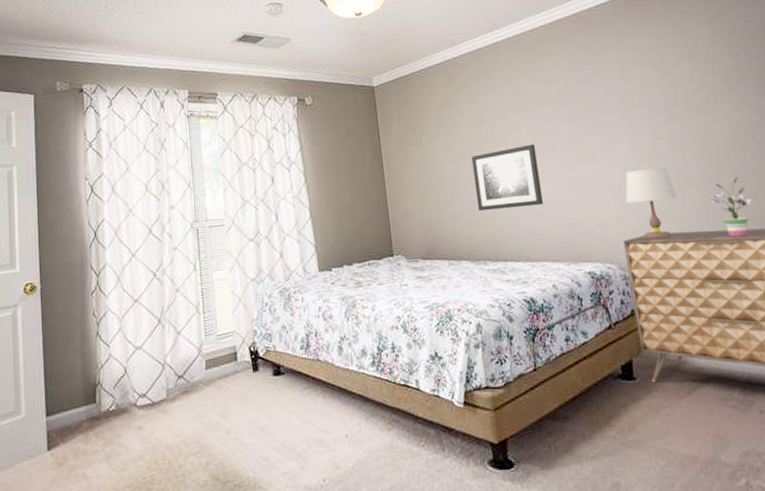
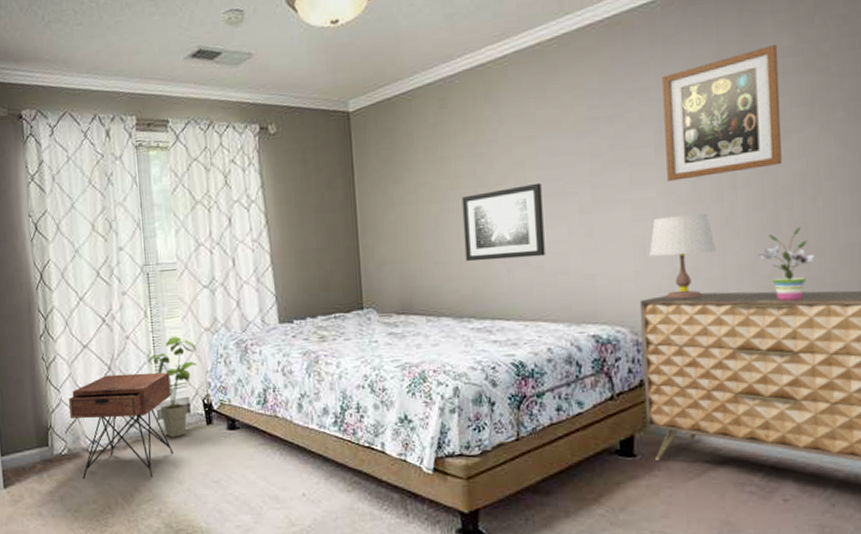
nightstand: none [118,322,221,436] -> present [69,372,173,480]
house plant: none [197,287,243,387] -> present [148,336,197,438]
wall art: none [619,35,717,142] -> present [662,43,783,181]

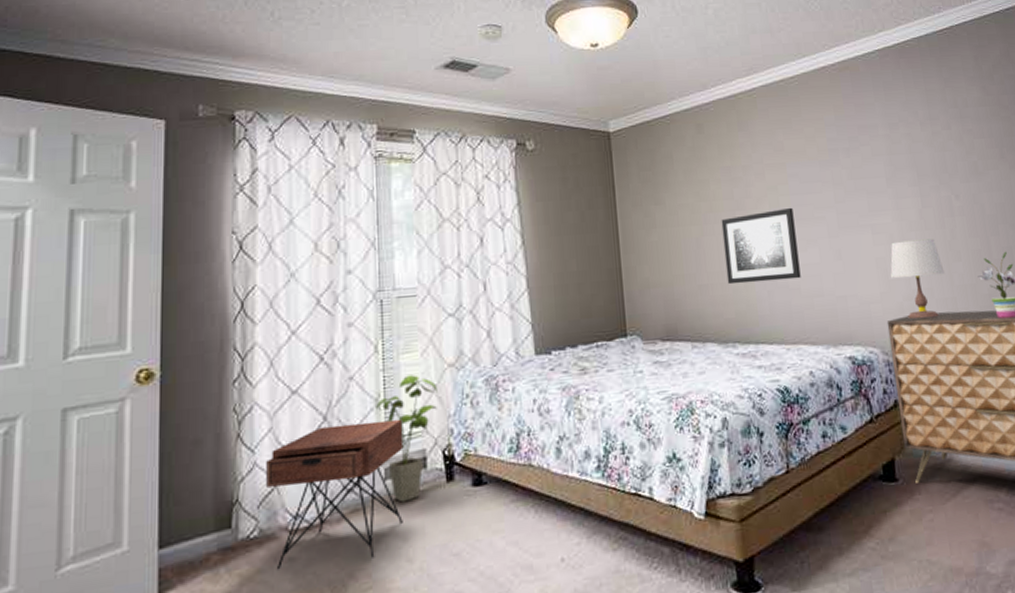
wall art: present [662,43,783,181] -> none [886,95,987,209]

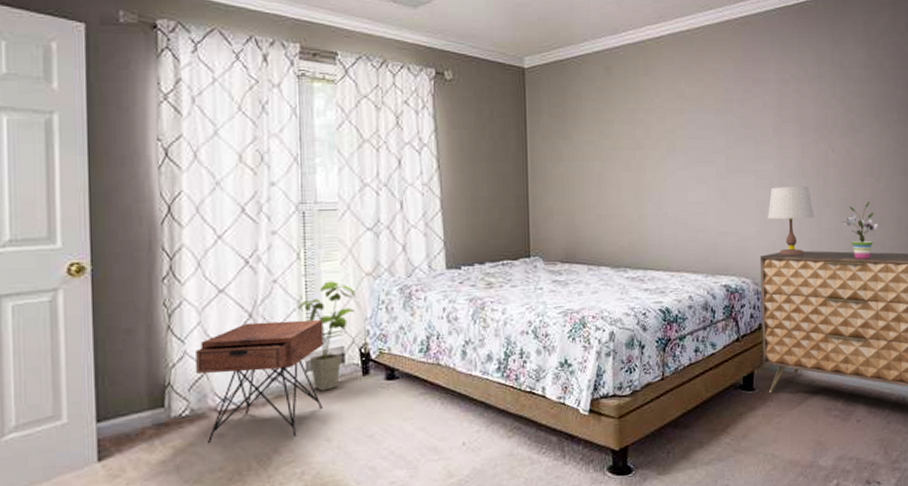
wall art: present [721,207,801,285] -> none [622,150,689,216]

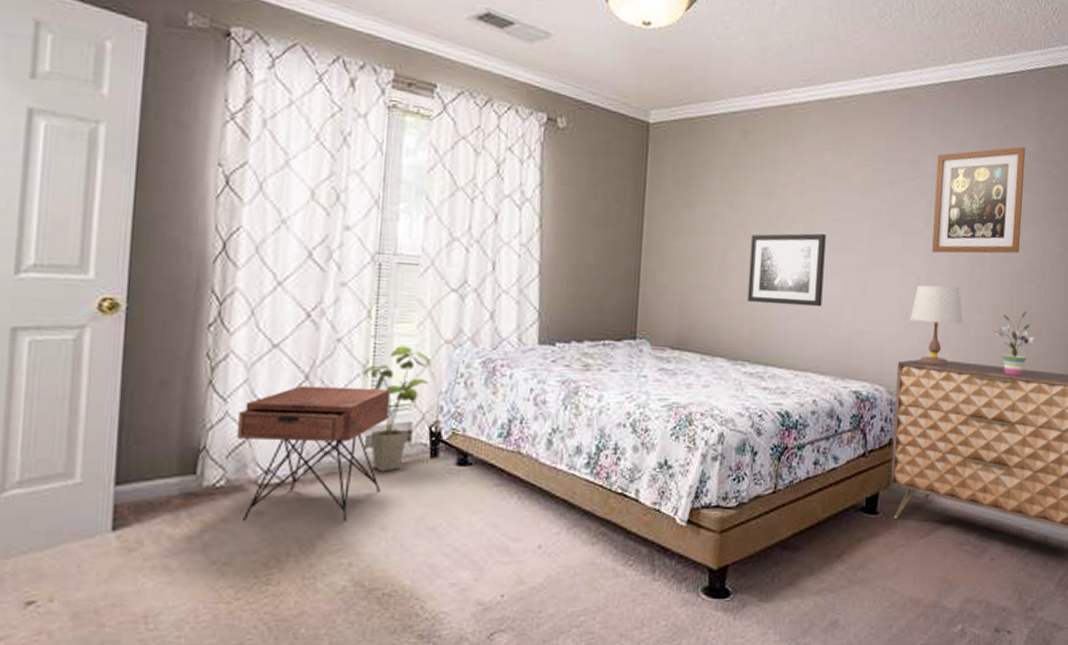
wall art: none [622,150,689,216] -> present [747,233,826,307]
wall art: none [779,57,859,158] -> present [932,146,1026,254]

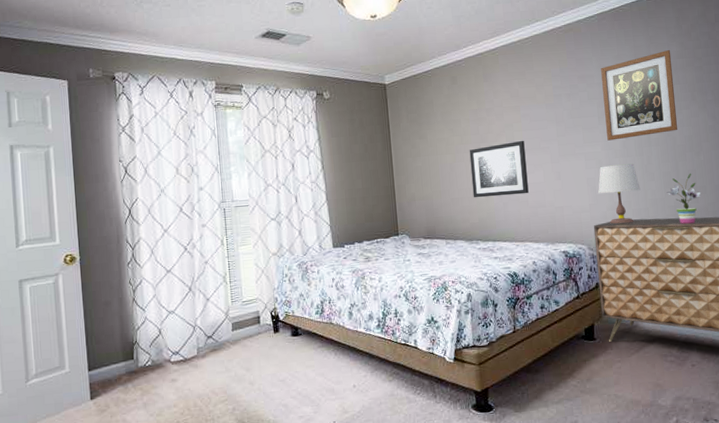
nightstand: present [237,385,391,522] -> none [153,290,246,387]
house plant: present [363,346,431,472] -> none [224,260,266,346]

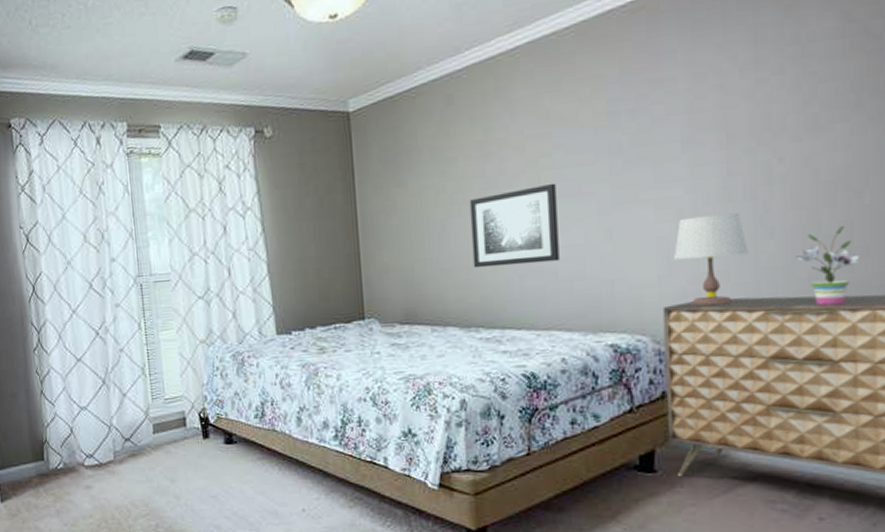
wall art: present [601,49,678,141] -> none [691,24,826,179]

